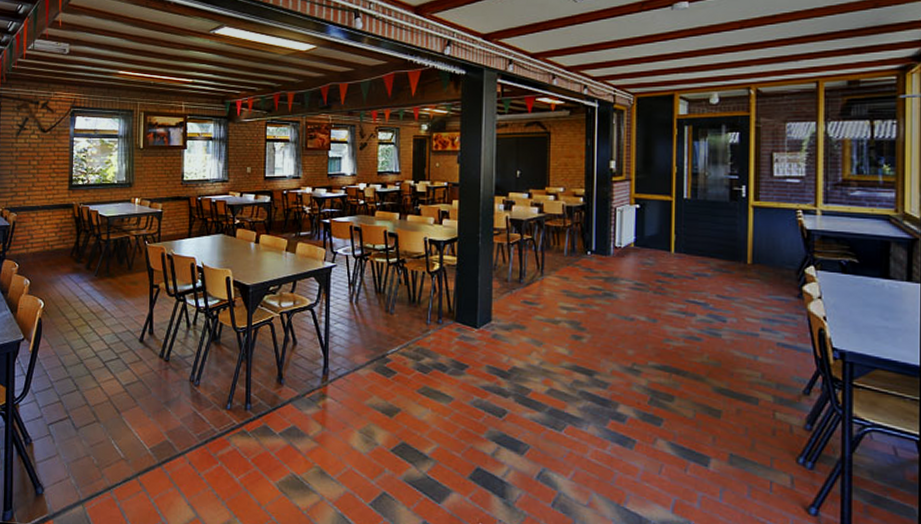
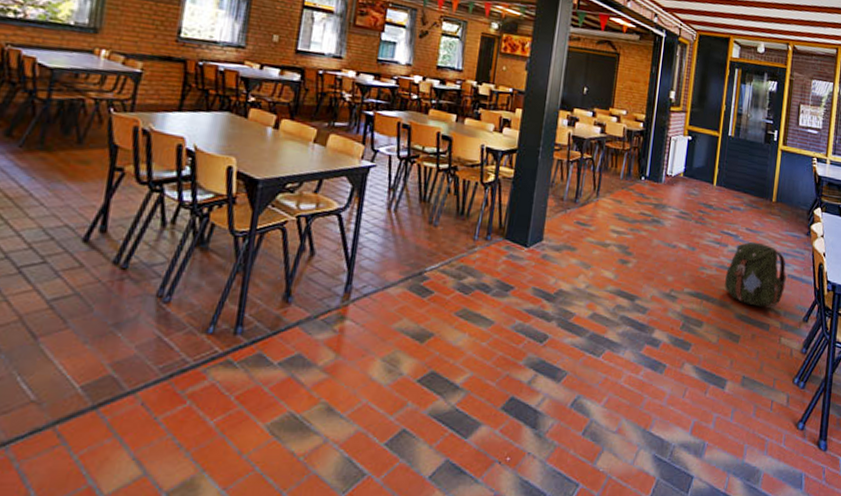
backpack: none [695,309,776,379] -> present [724,241,788,307]

